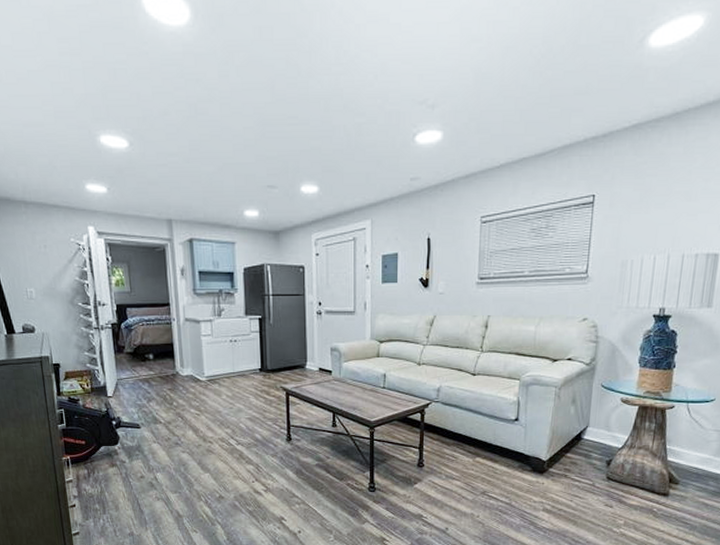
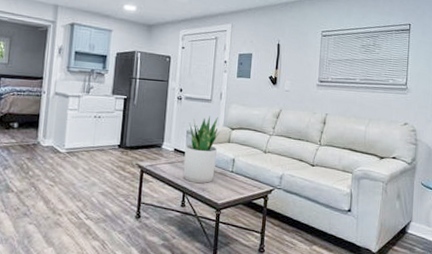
planter: none [331,329,368,402] -> present [183,116,221,184]

